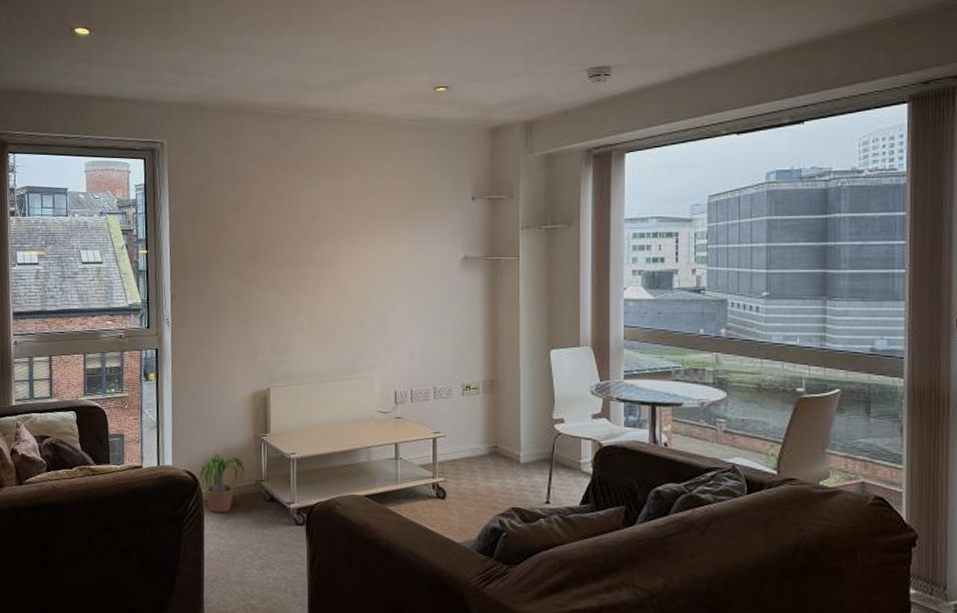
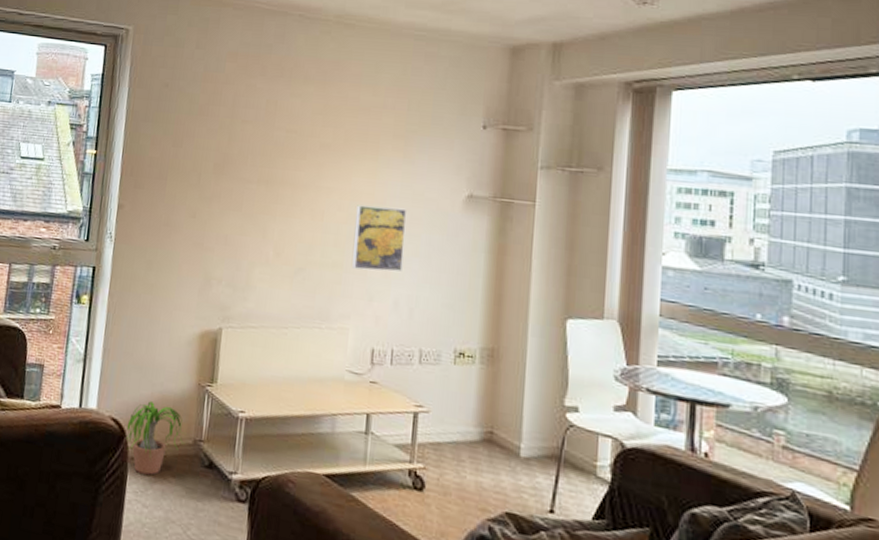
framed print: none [372,273,415,328] -> present [351,205,407,272]

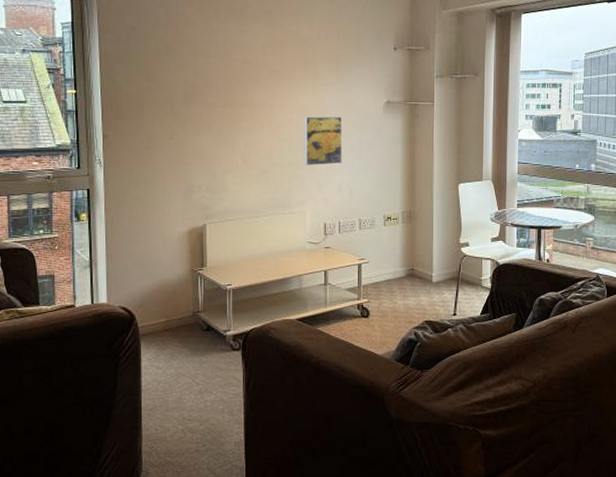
potted plant: present [126,401,184,475] -> none [135,289,185,345]

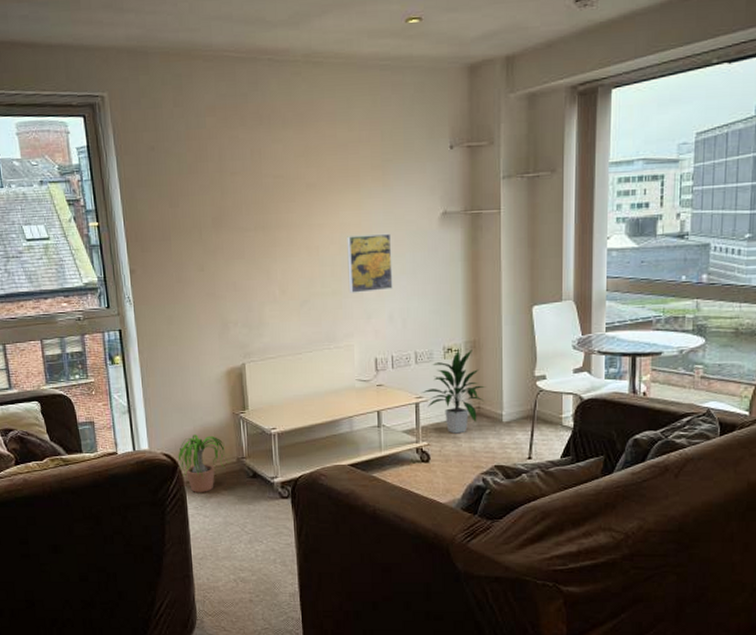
potted plant: none [135,289,185,345] -> present [178,434,229,492]
indoor plant: none [364,219,419,292] -> present [422,350,486,434]

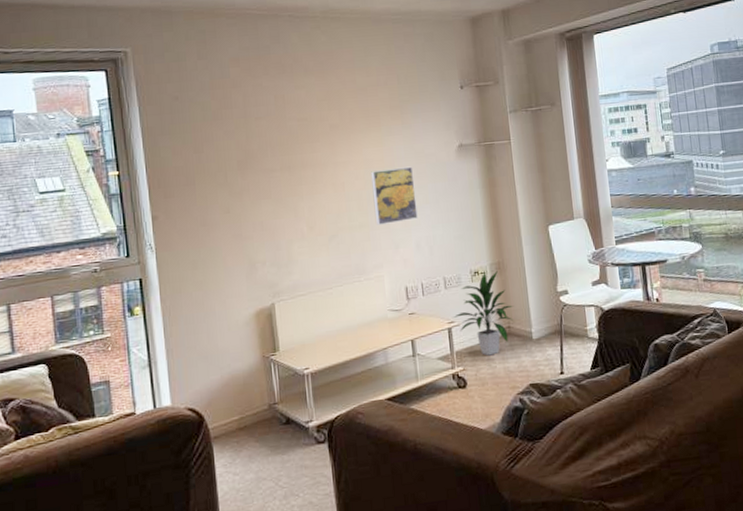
potted plant: present [178,434,229,492] -> none [204,383,260,448]

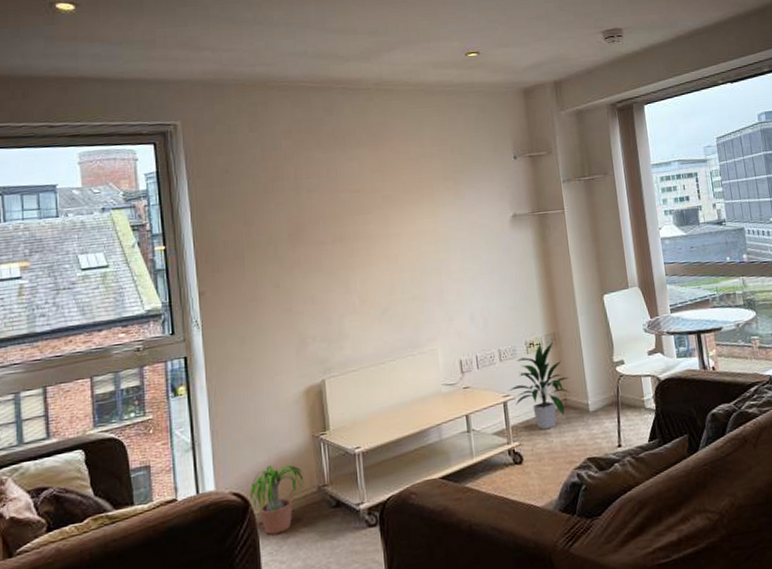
potted plant: none [204,383,260,448] -> present [249,464,309,535]
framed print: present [371,166,418,225] -> none [424,237,472,297]

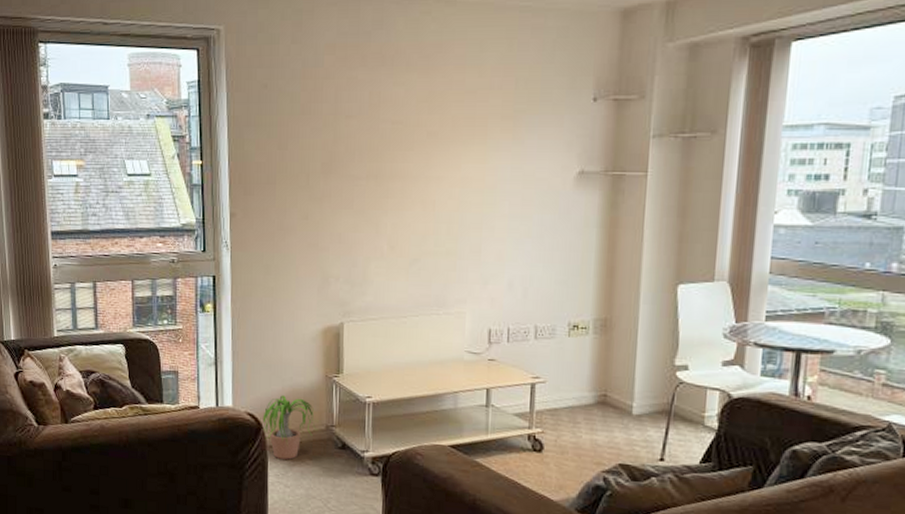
indoor plant: present [508,342,570,430] -> none [539,328,616,423]

